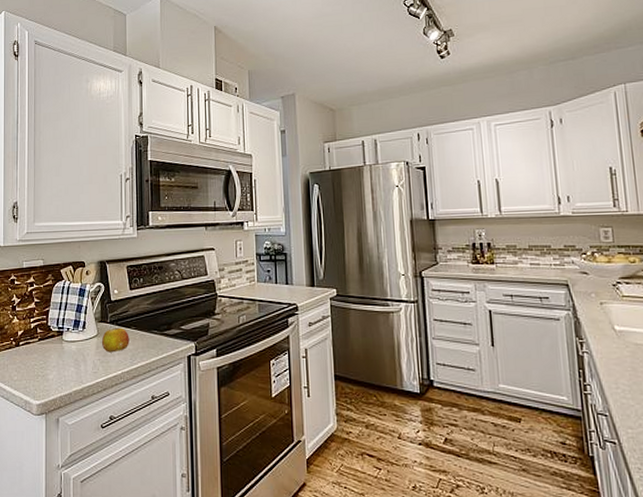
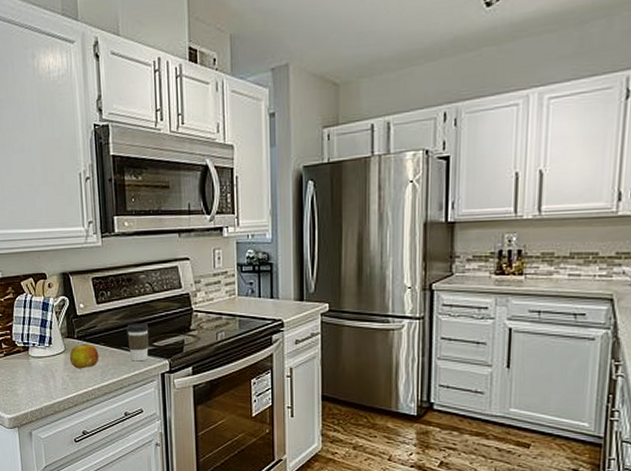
coffee cup: none [156,308,177,345] -> present [126,323,149,362]

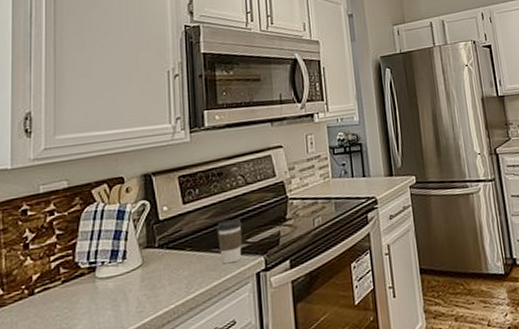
fruit: present [69,343,99,369] -> none [147,251,184,285]

